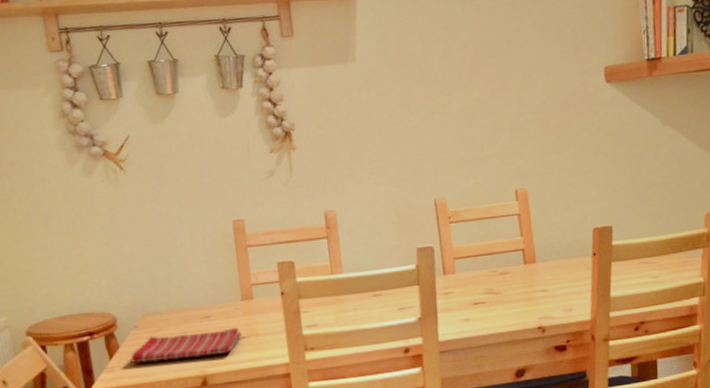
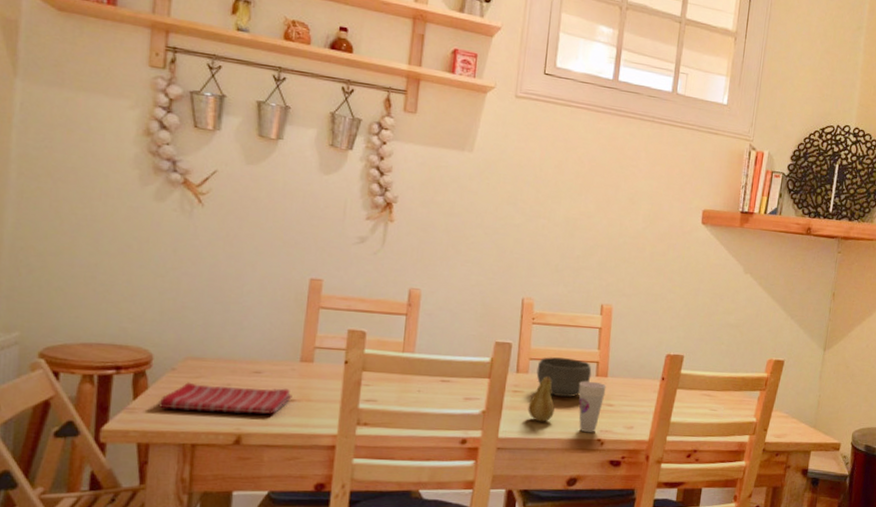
fruit: none [461,273,489,320] -> present [528,376,555,422]
bowl: none [463,250,519,292] -> present [536,357,592,398]
cup: none [509,269,537,323] -> present [578,381,606,433]

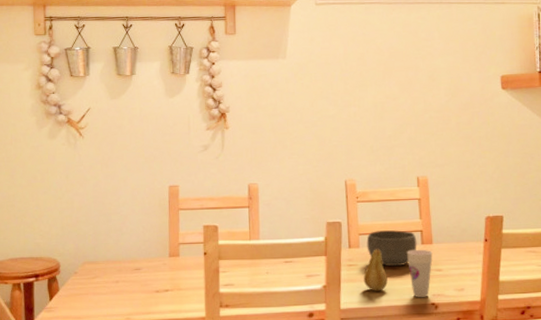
dish towel: present [158,382,293,414] -> none [68,281,166,306]

